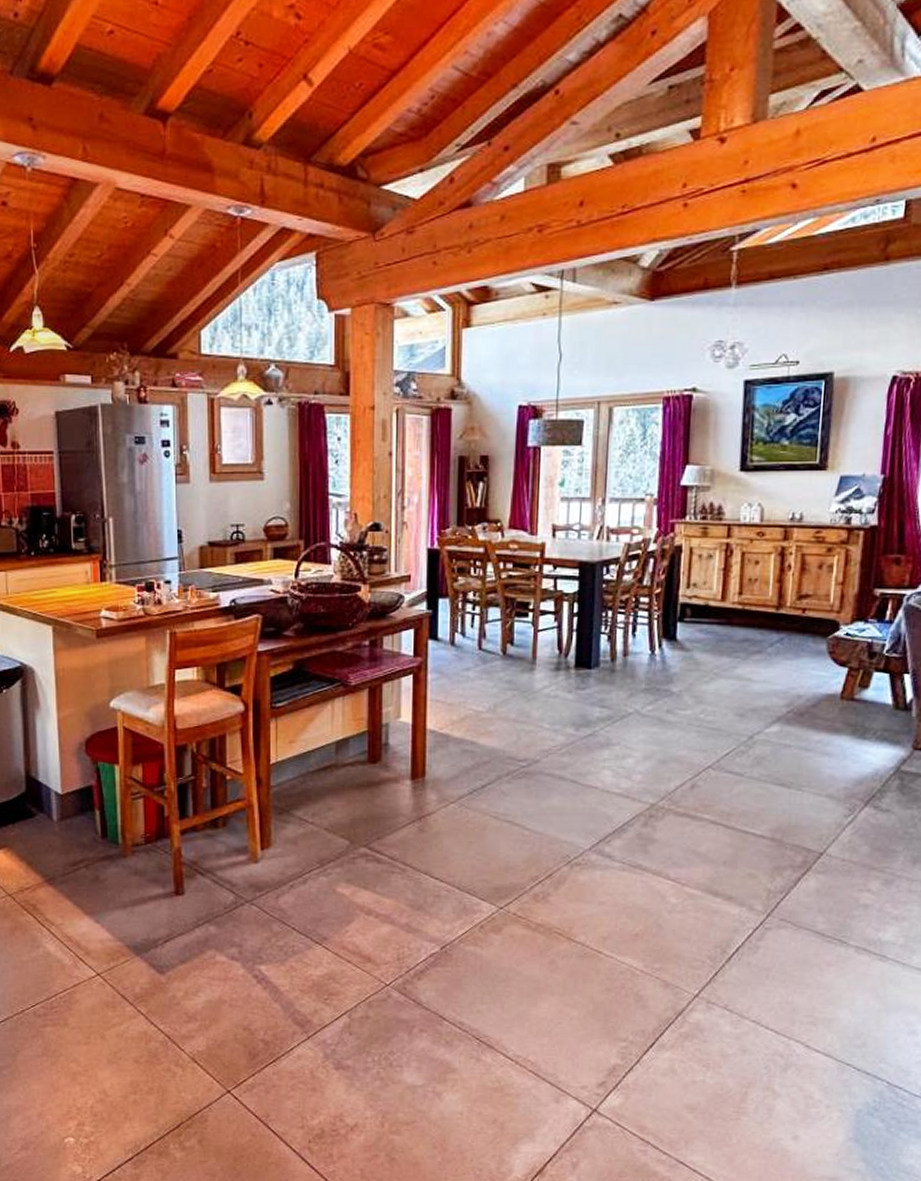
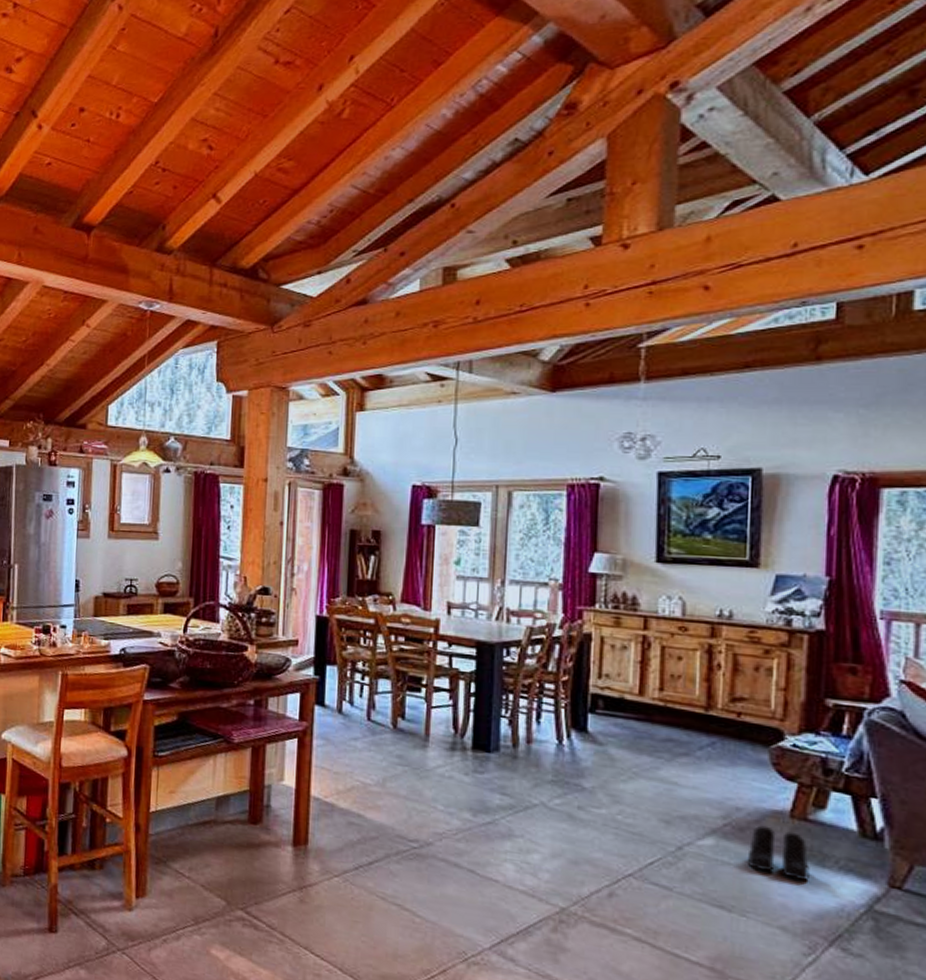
boots: none [804,709,854,752] -> present [746,825,810,880]

